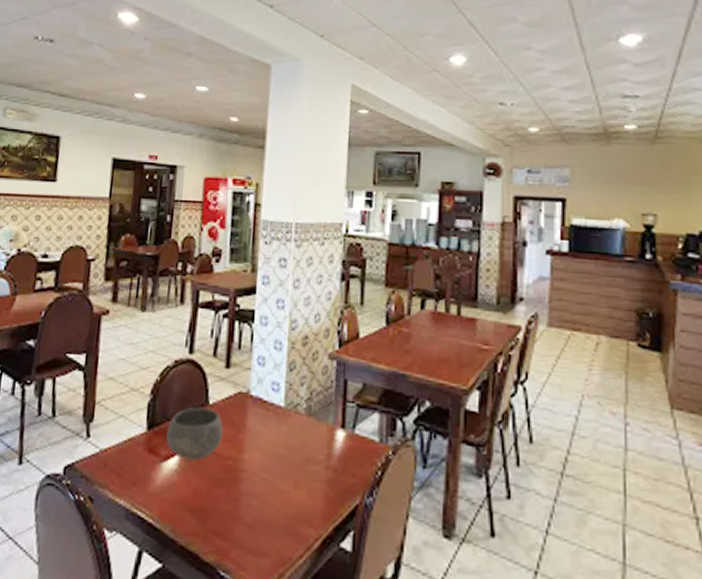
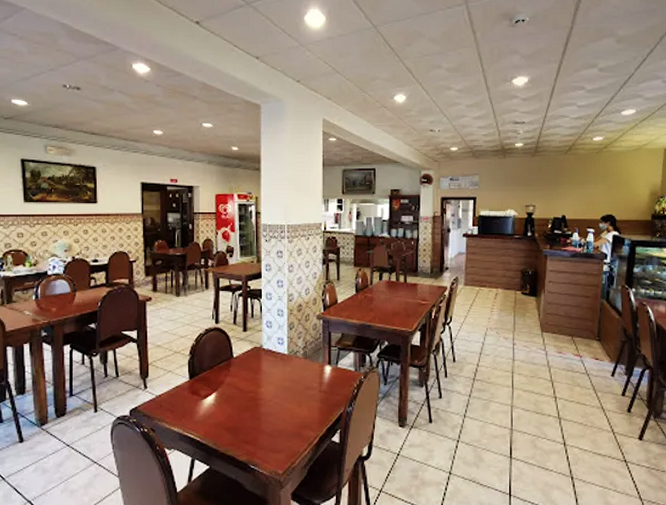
bowl: present [166,407,224,461] -> none [204,360,246,396]

